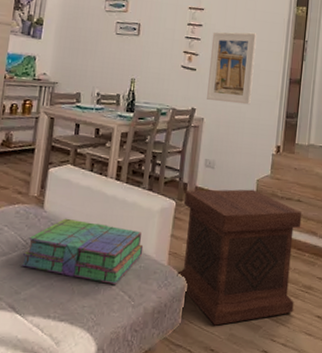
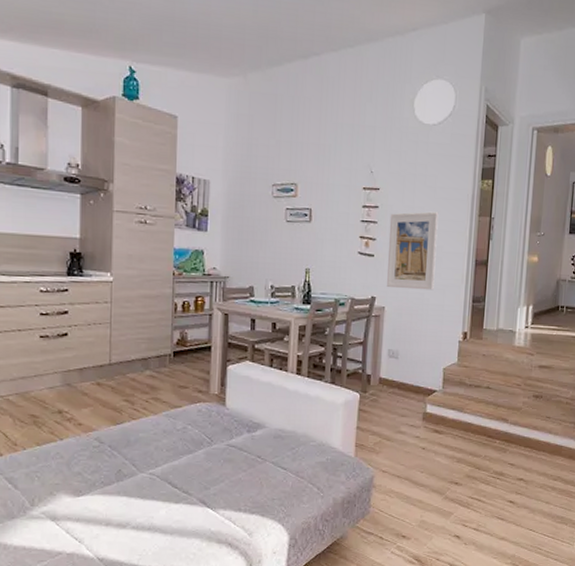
stack of books: present [22,218,144,284] -> none [208,414,329,477]
side table: present [177,189,302,326] -> none [365,378,492,513]

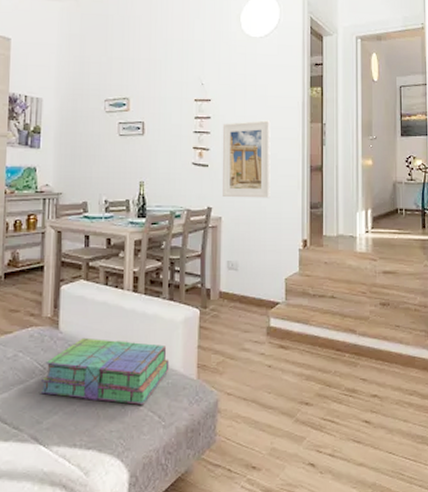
stack of books: none [208,414,329,477] -> present [40,337,170,405]

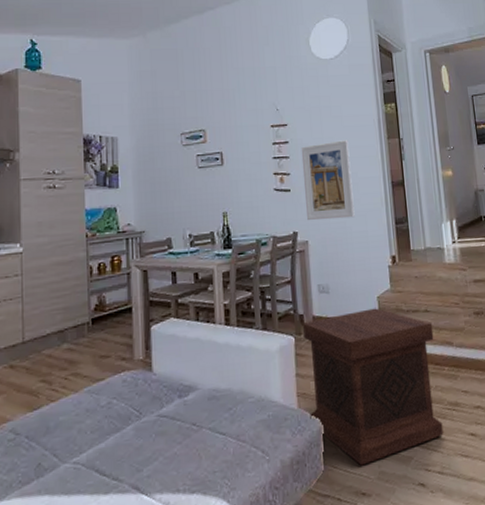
stack of books: present [40,337,170,405] -> none [137,376,269,442]
side table: none [208,289,338,441] -> present [303,308,444,466]

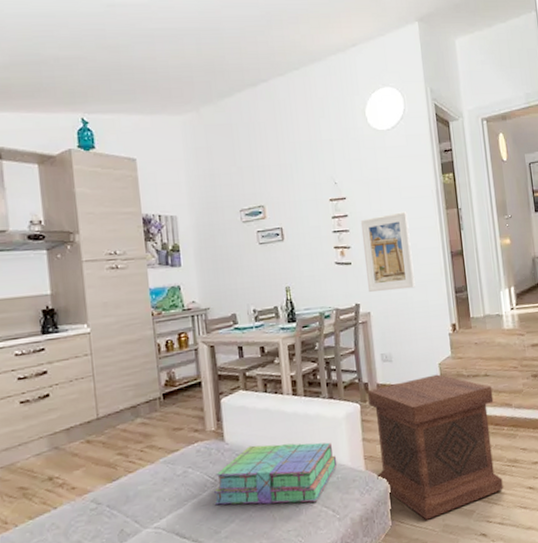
stack of books: none [137,376,269,442] -> present [213,442,338,505]

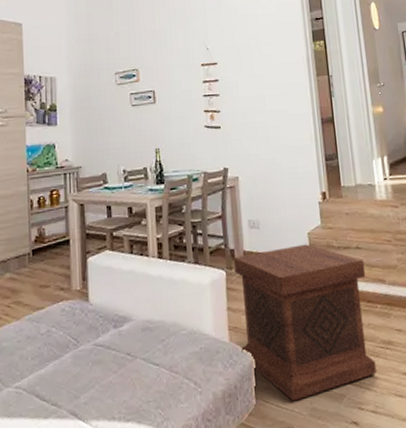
stack of books: present [213,442,338,505] -> none [75,308,201,373]
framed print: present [360,211,416,292] -> none [230,77,285,157]

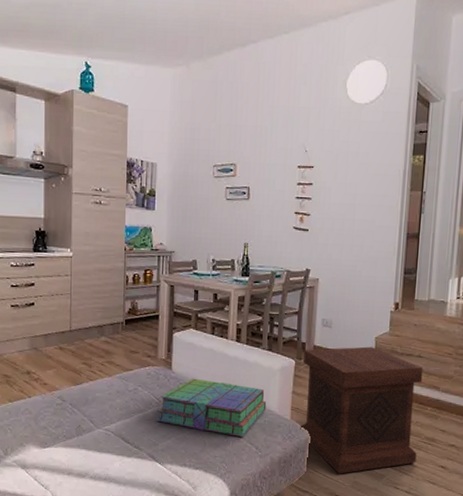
stack of books: none [75,308,201,373] -> present [156,378,267,437]

